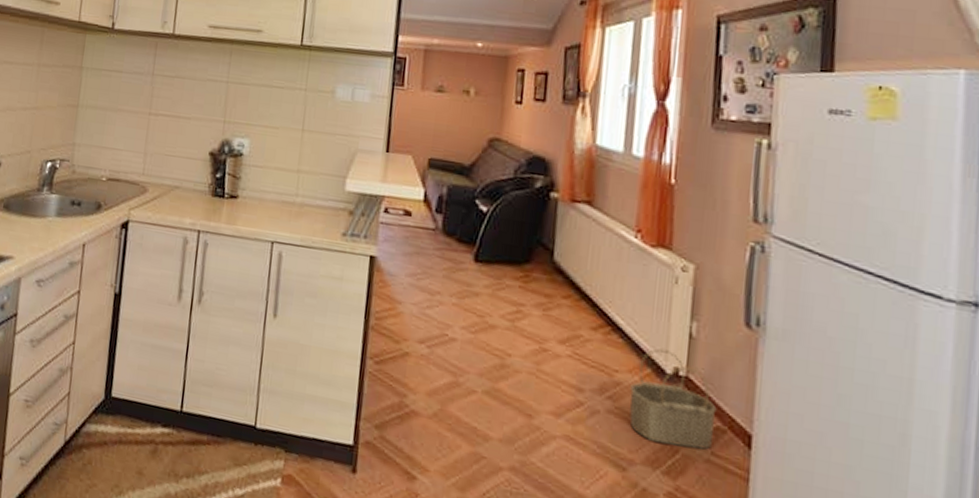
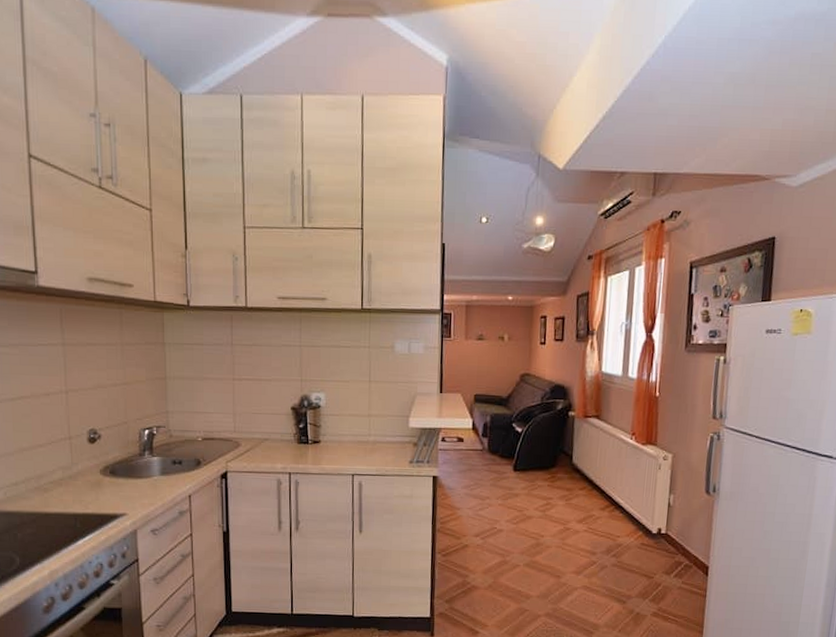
wicker basket: present [629,348,717,450] -> none [627,517,686,582]

